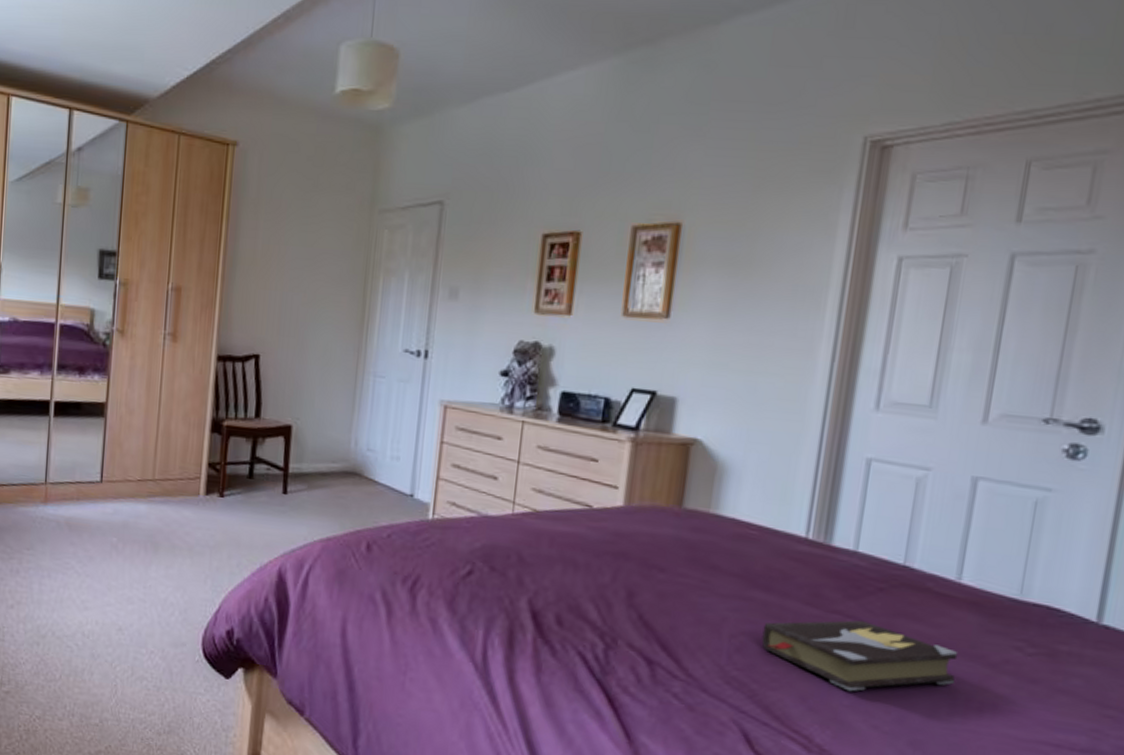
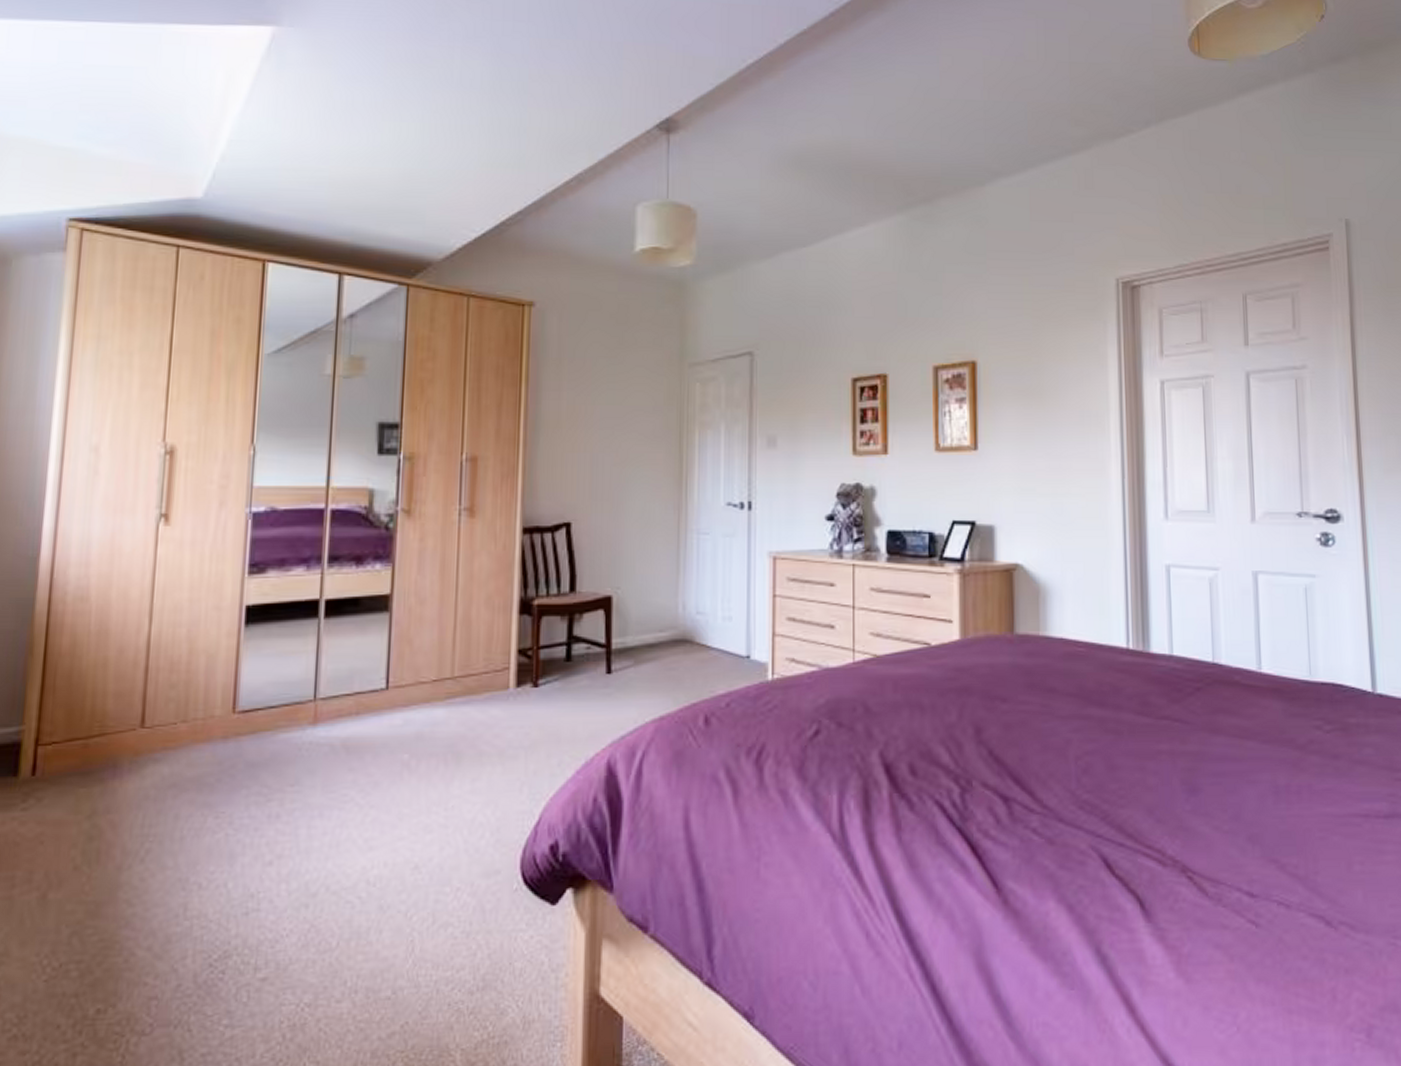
hardback book: present [761,620,958,692] -> none [1104,722,1275,796]

